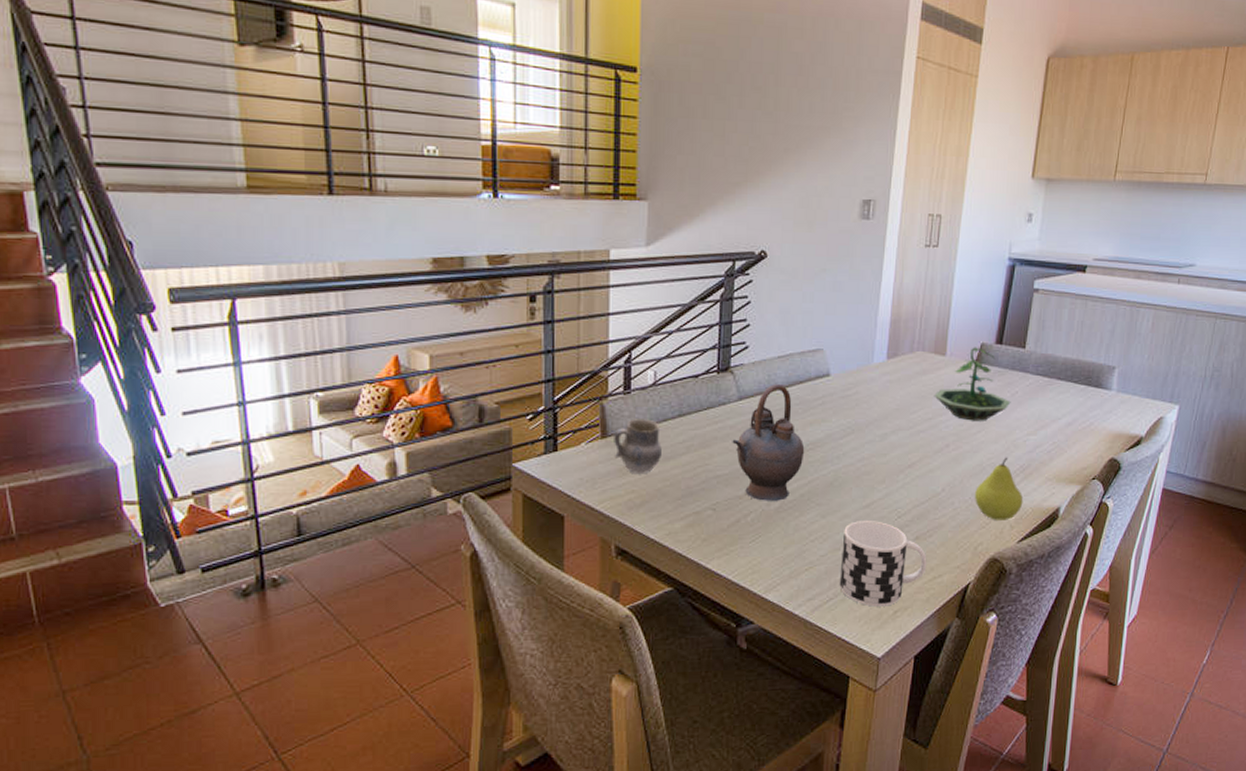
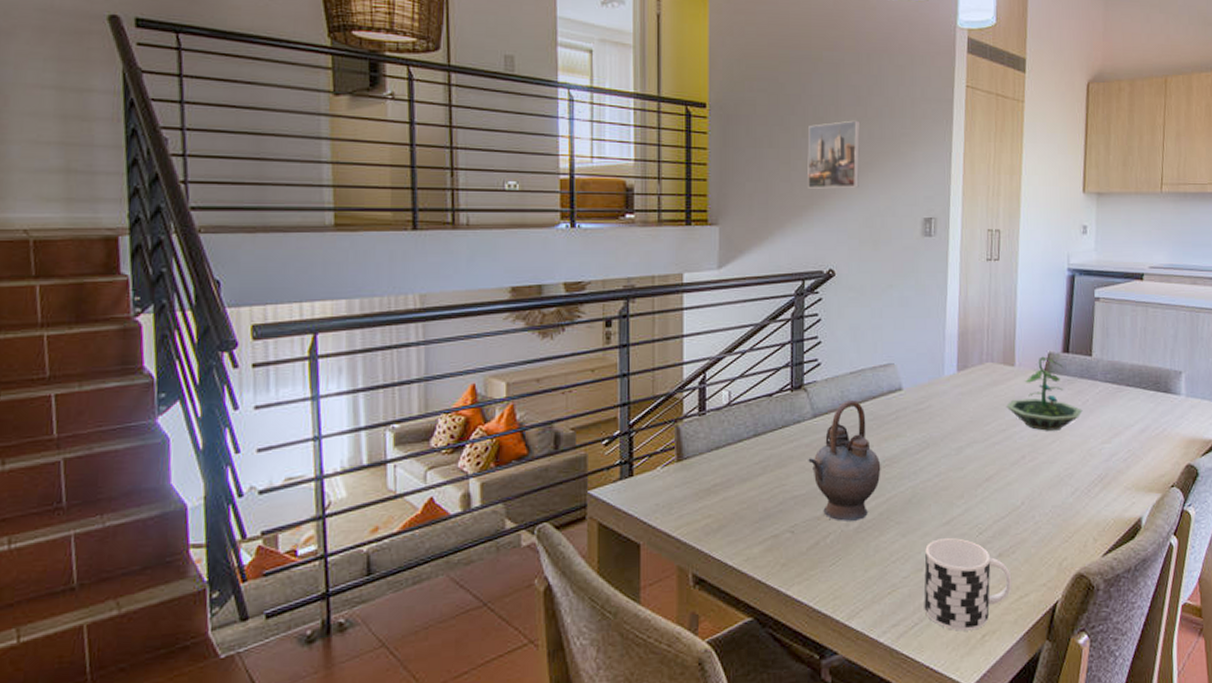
cup: present [614,419,662,473] -> none [690,440,738,497]
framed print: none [742,91,802,165] -> present [807,120,861,189]
fruit: present [975,457,1024,520] -> none [1055,467,1104,533]

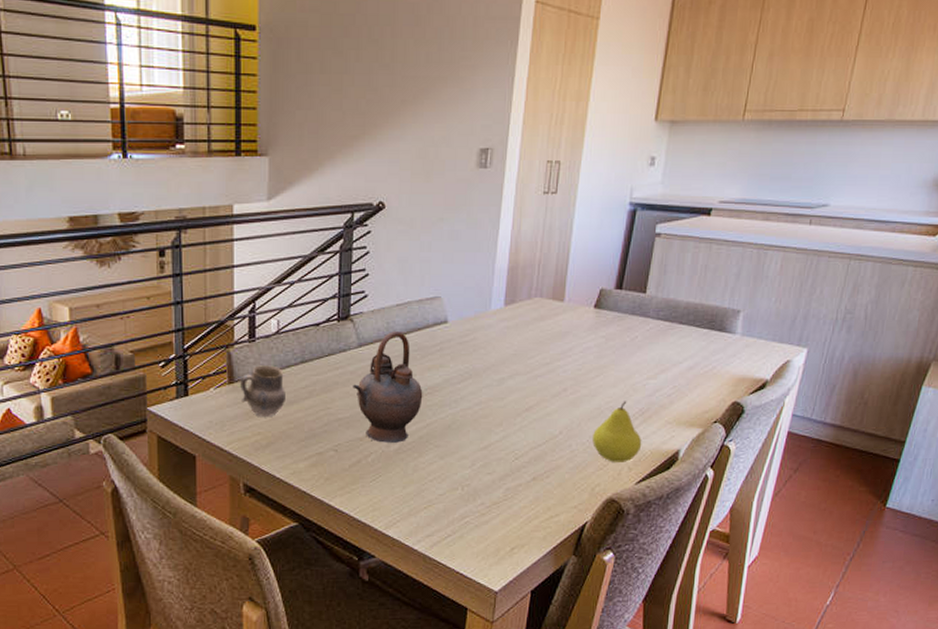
cup: none [690,440,738,497] -> present [240,365,285,416]
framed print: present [807,120,861,189] -> none [360,42,418,117]
cup: present [924,538,1012,631] -> none [457,462,544,544]
terrarium: present [1006,356,1083,431] -> none [552,292,631,366]
fruit: none [1055,467,1104,533] -> present [593,401,642,462]

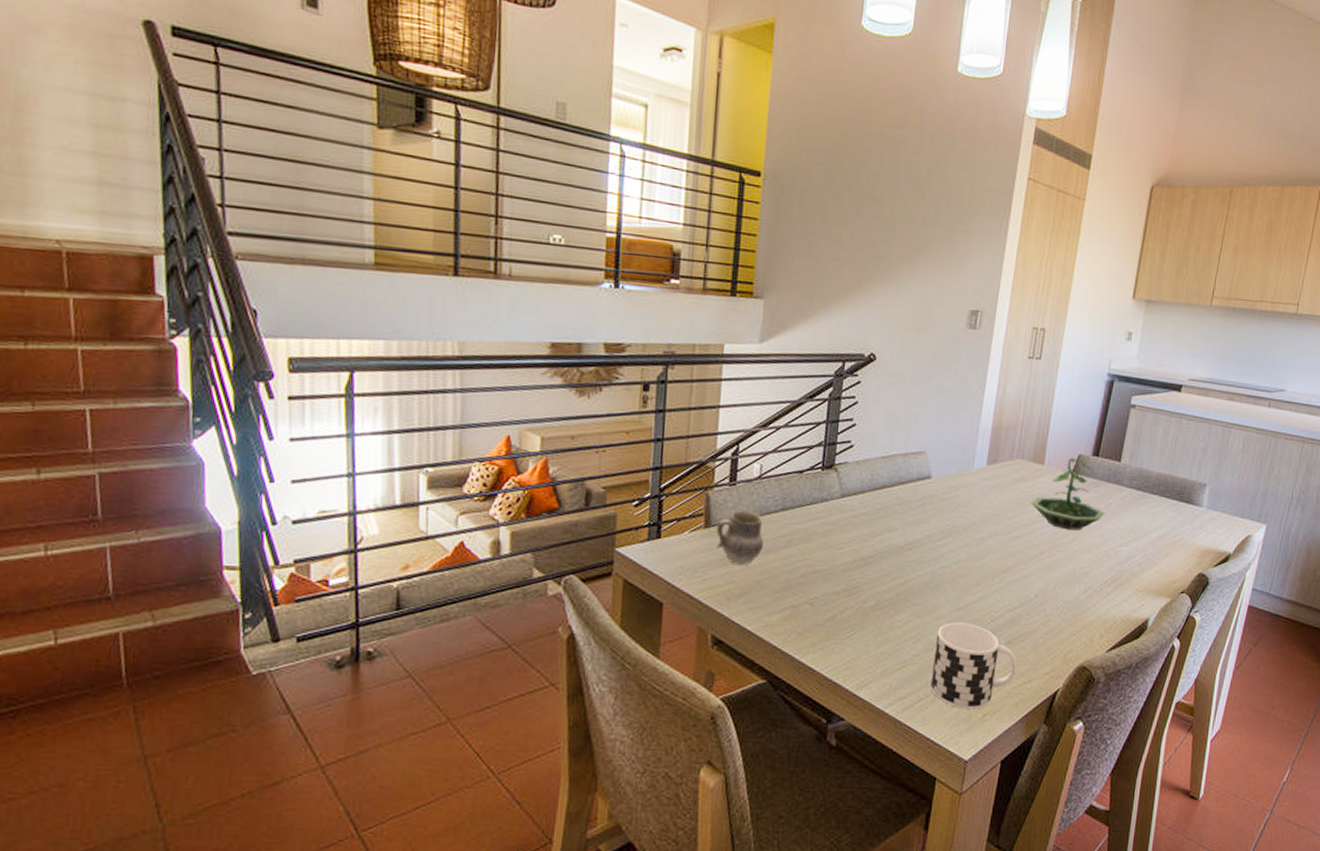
teapot: present [353,331,423,443] -> none [832,484,903,599]
cup: none [457,462,544,544] -> present [930,622,1018,709]
terrarium: none [552,292,631,366] -> present [1031,457,1105,531]
fruit: present [593,401,642,462] -> none [1066,567,1114,629]

